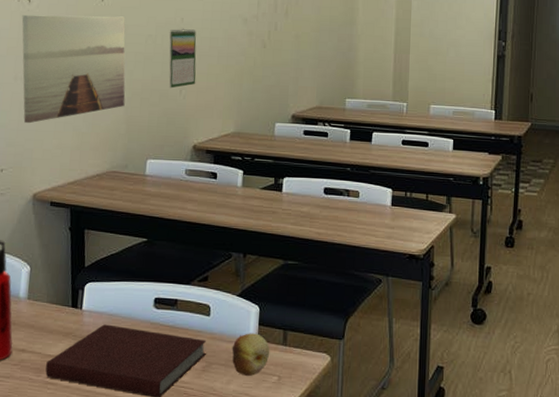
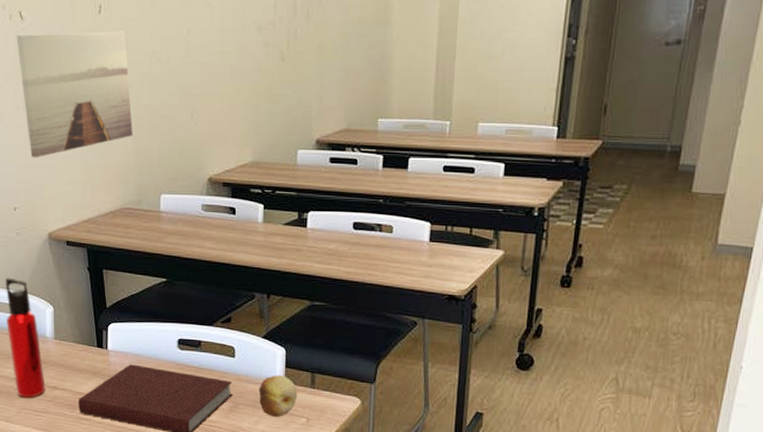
calendar: present [169,28,197,88] -> none [176,41,208,114]

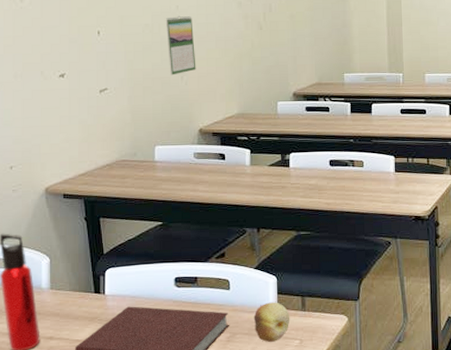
wall art: present [16,31,133,158] -> none [15,8,128,120]
calendar: none [176,41,208,114] -> present [166,15,196,76]

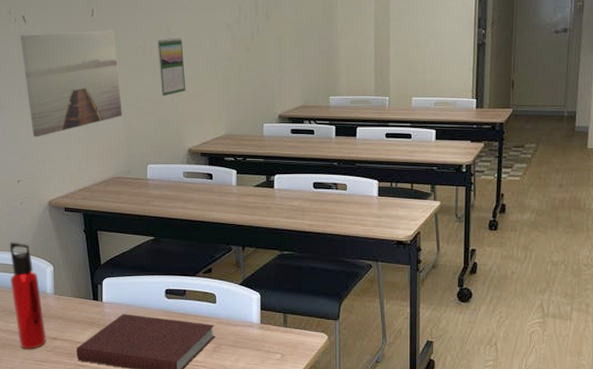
wall art: none [15,8,128,120] -> present [20,30,122,137]
fruit: present [253,302,290,342] -> none [238,317,273,354]

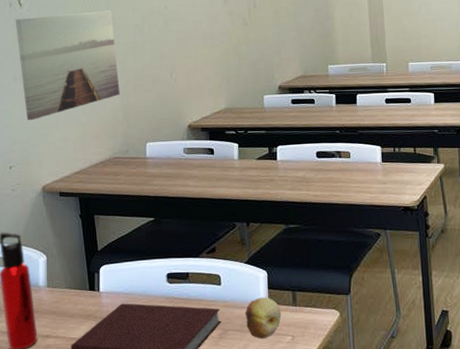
calendar: present [158,37,186,97] -> none [155,15,185,73]
fruit: none [238,317,273,354] -> present [245,297,282,339]

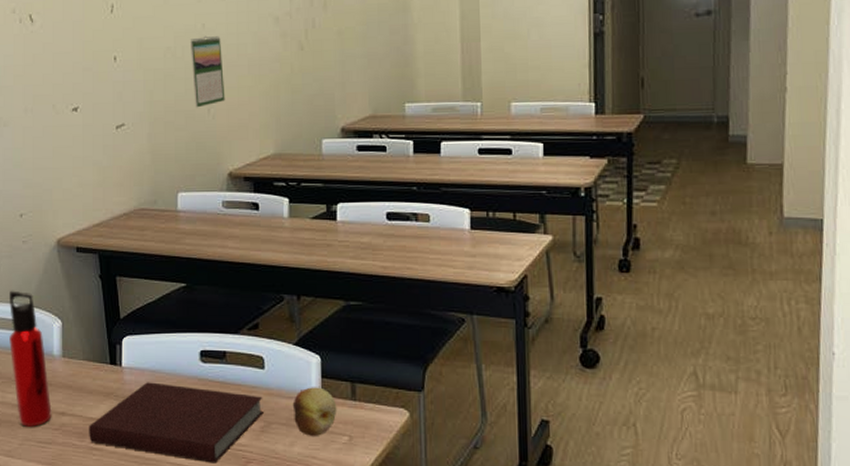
wall art: present [15,10,120,121] -> none [26,29,147,161]
calendar: none [155,15,185,73] -> present [191,35,225,108]

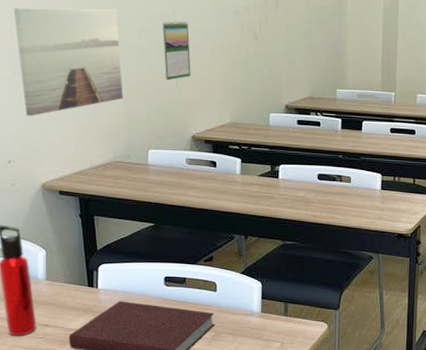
wall art: none [26,29,147,161] -> present [13,7,123,117]
fruit: present [292,387,337,436] -> none [238,306,273,343]

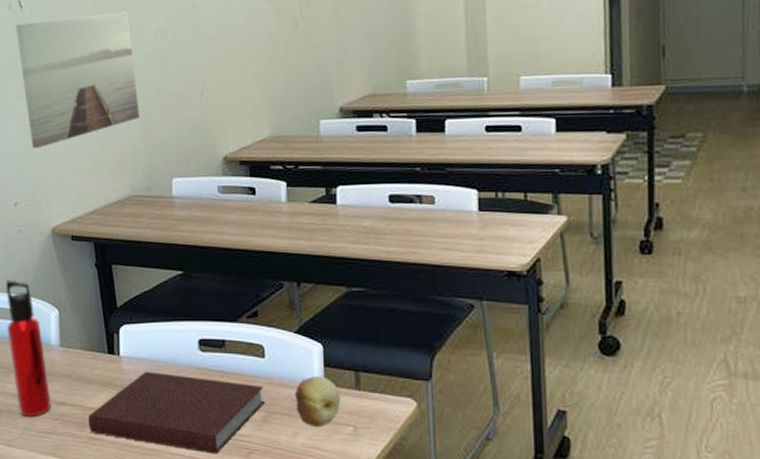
calendar: present [162,20,191,81] -> none [182,16,219,91]
fruit: none [238,306,273,343] -> present [294,376,341,427]

